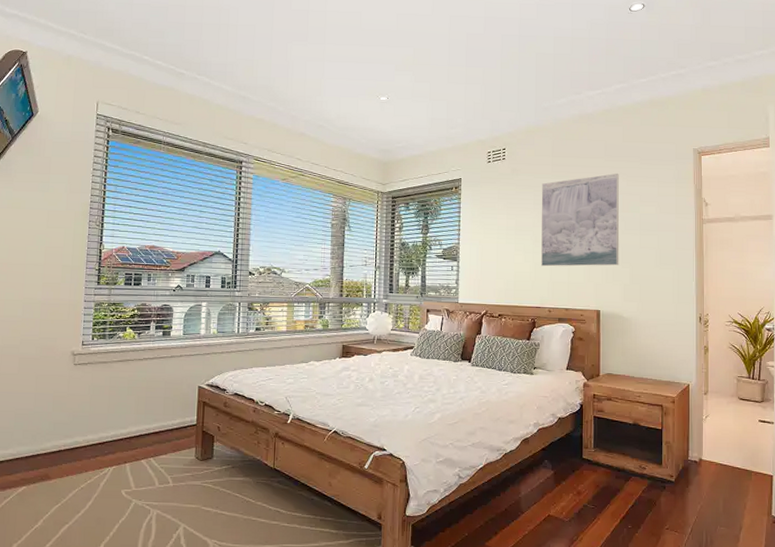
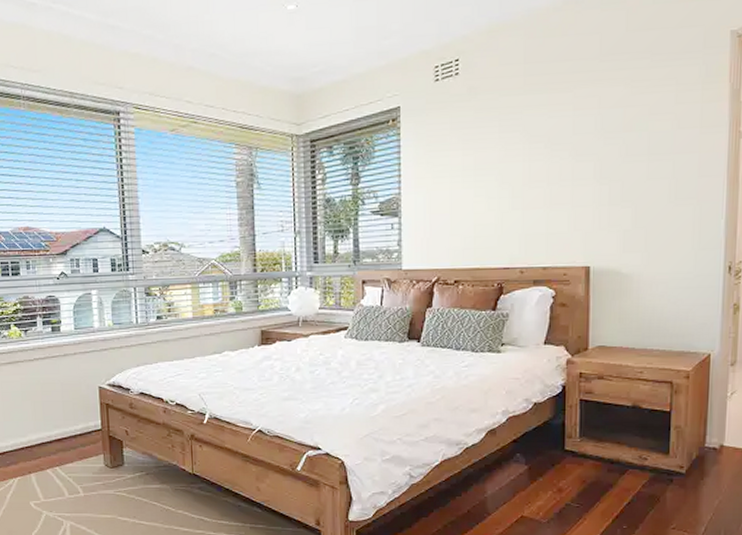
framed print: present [541,173,620,267] -> none [509,79,619,215]

